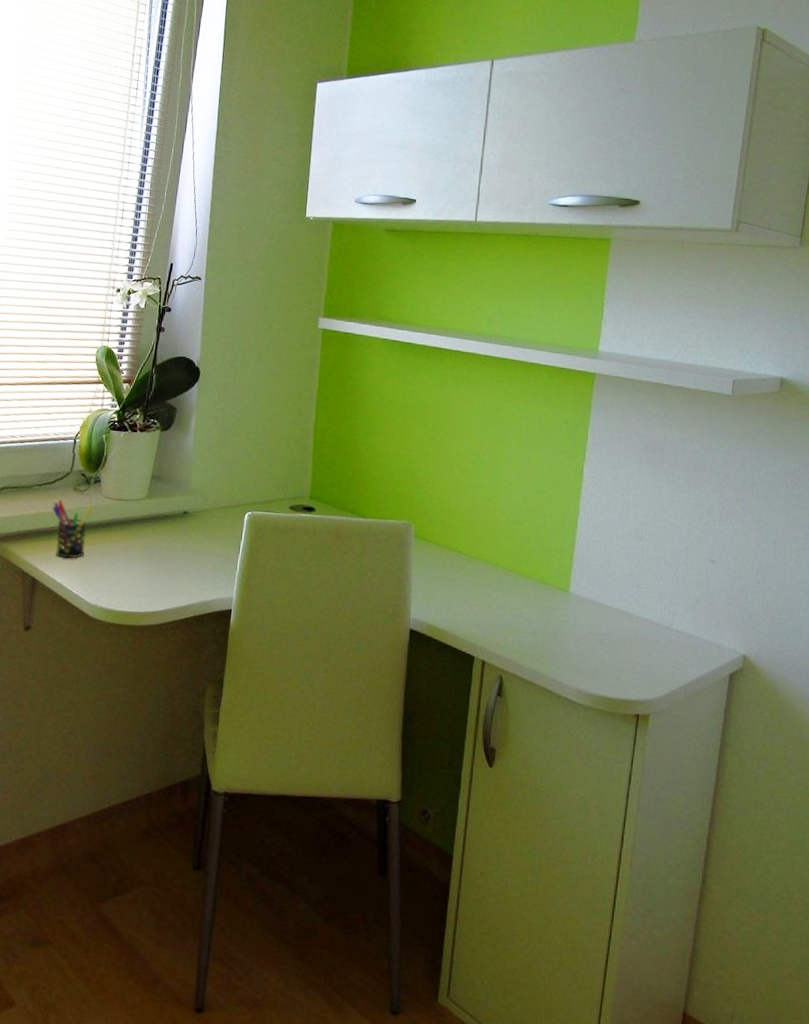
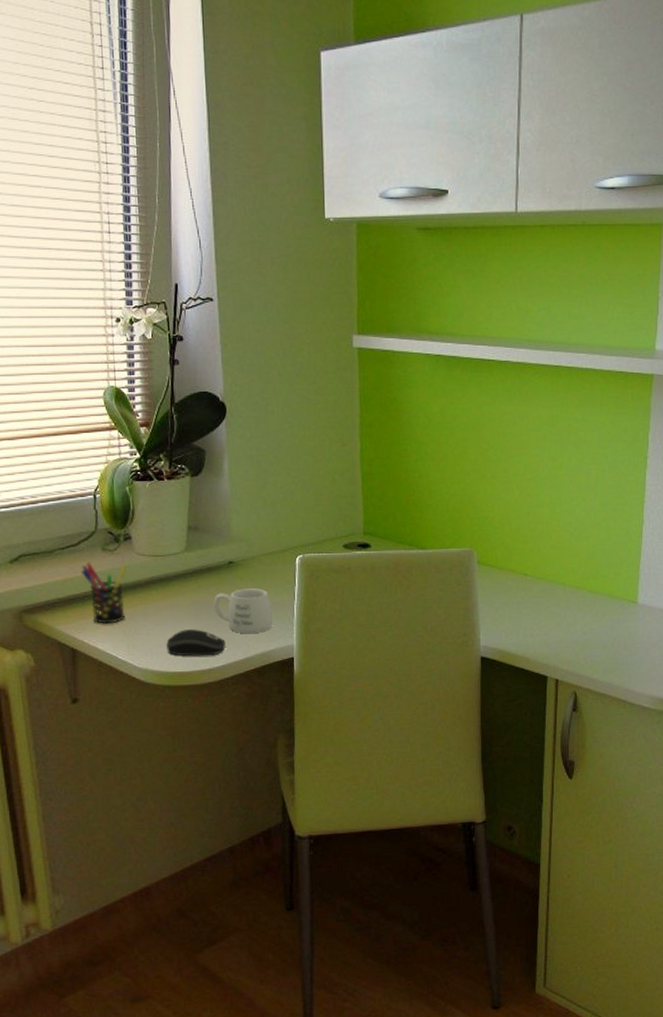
computer mouse: none [116,571,171,599] -> present [166,629,226,656]
mug: none [164,538,217,583] -> present [213,588,273,634]

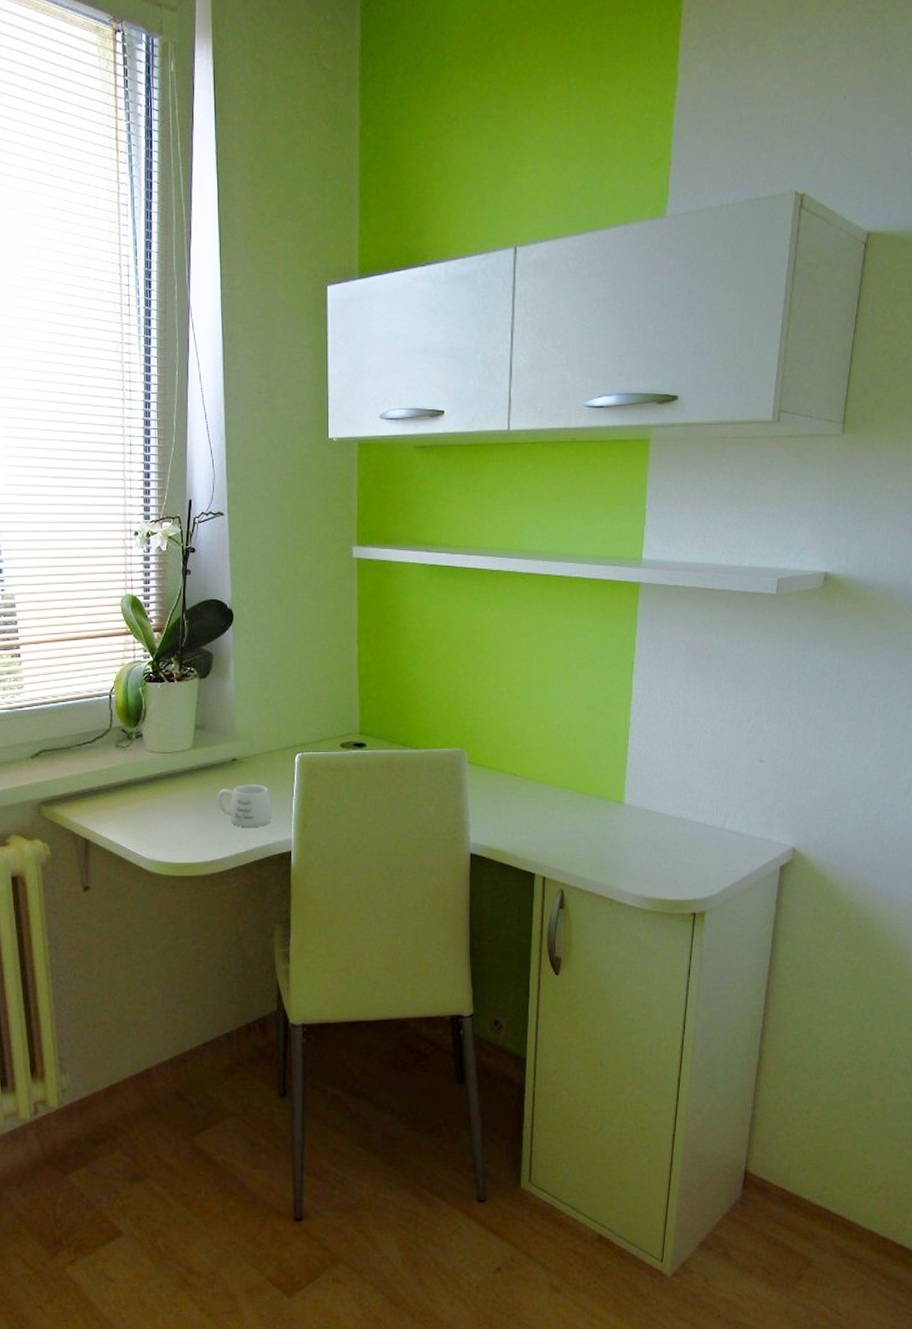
pen holder: present [80,562,128,624] -> none [95,758,139,816]
computer mouse: present [166,629,226,656] -> none [172,823,228,848]

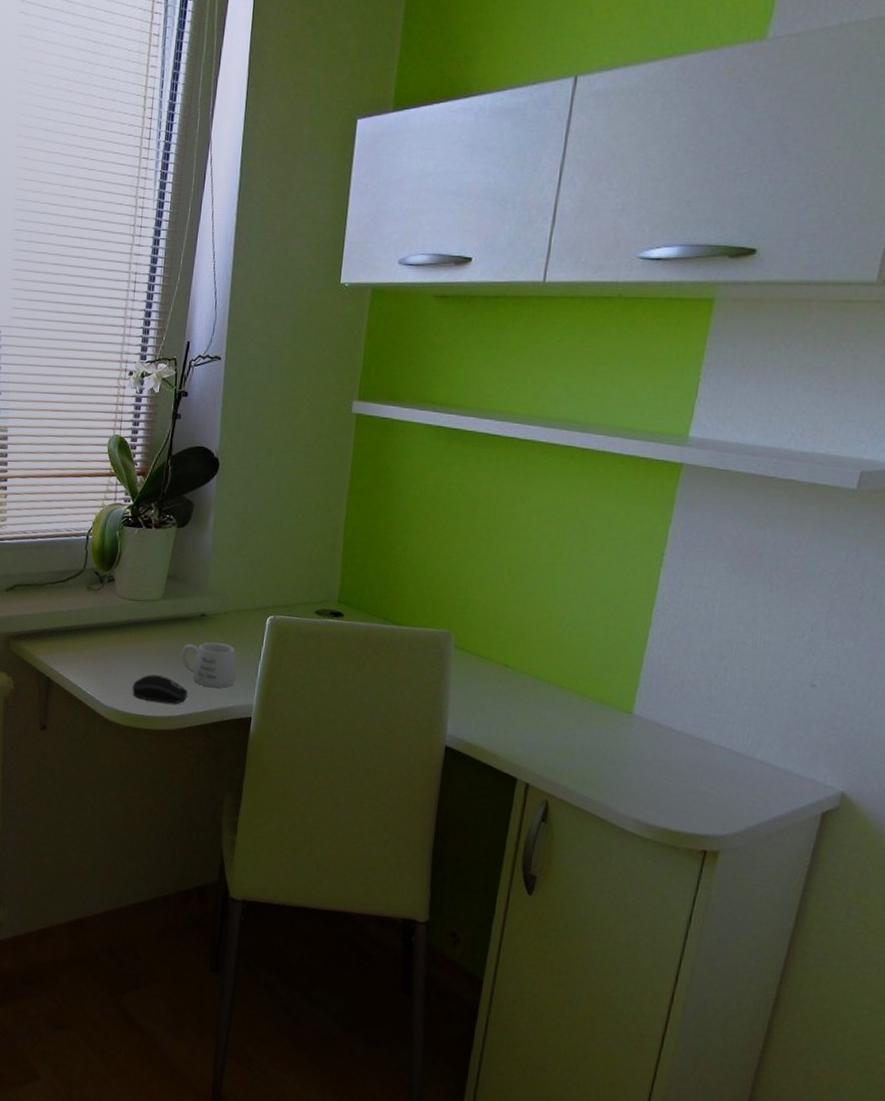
computer mouse: none [172,823,228,848] -> present [132,674,188,704]

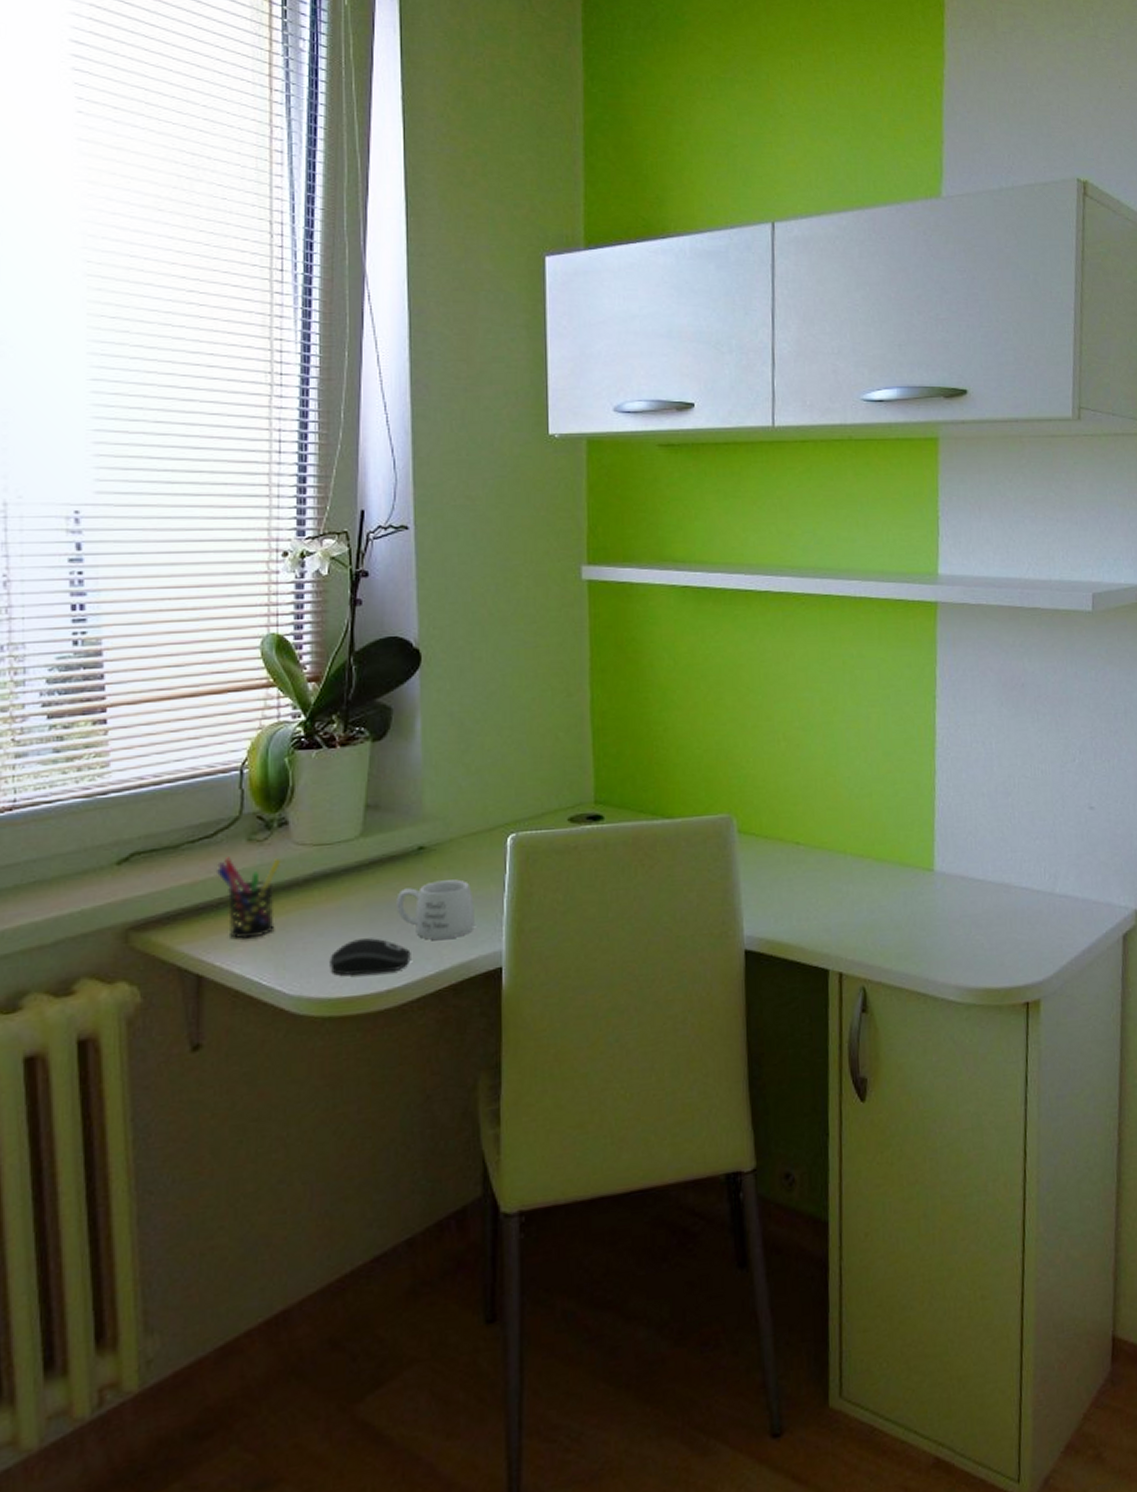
pen holder: none [65,598,108,659] -> present [215,857,281,939]

